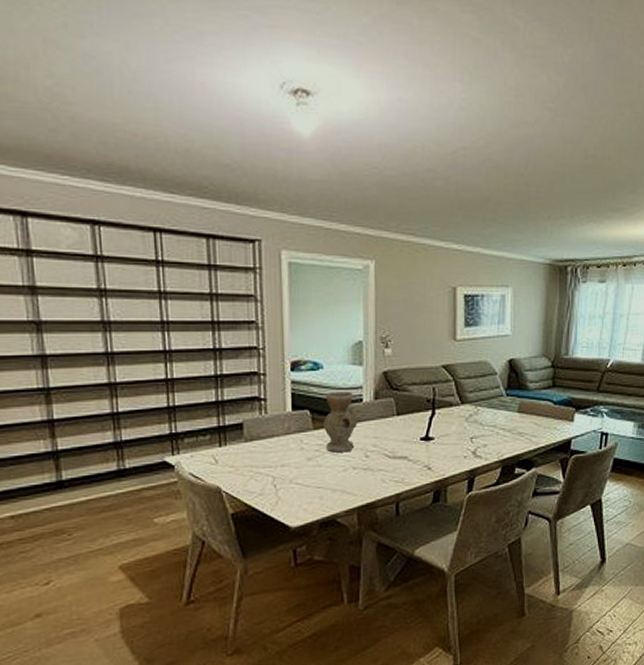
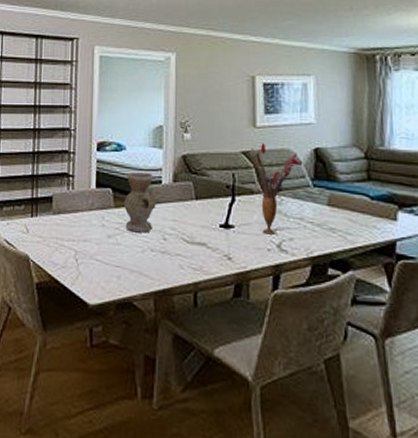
bouquet: none [450,356,498,443] -> present [250,143,303,235]

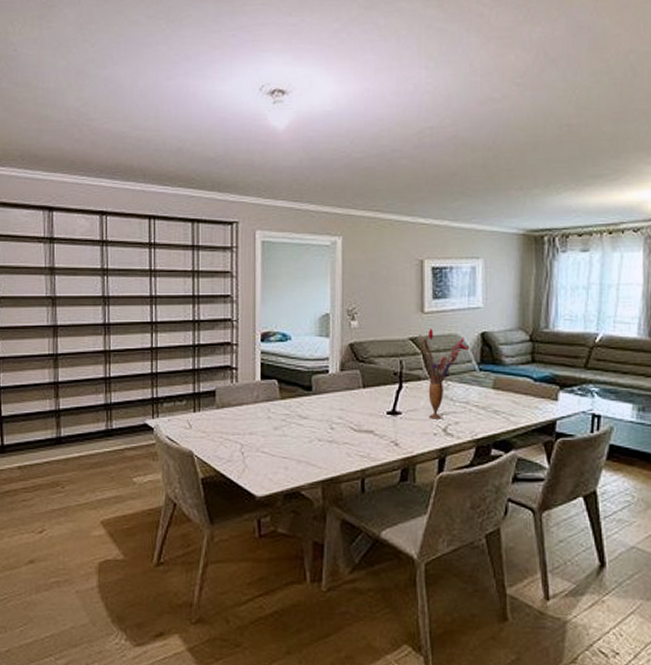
vase: present [124,172,156,233] -> none [290,363,323,423]

